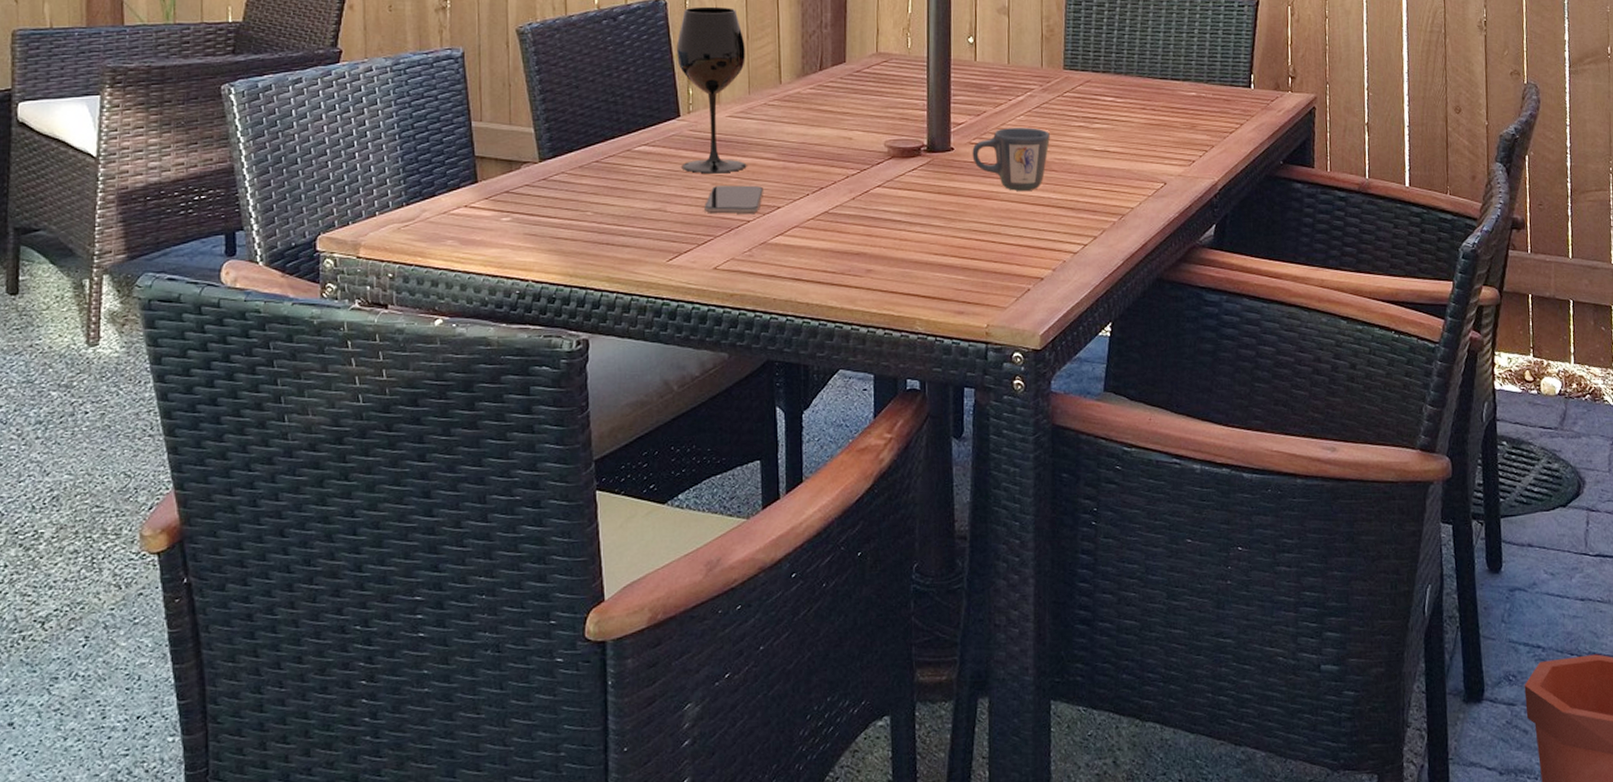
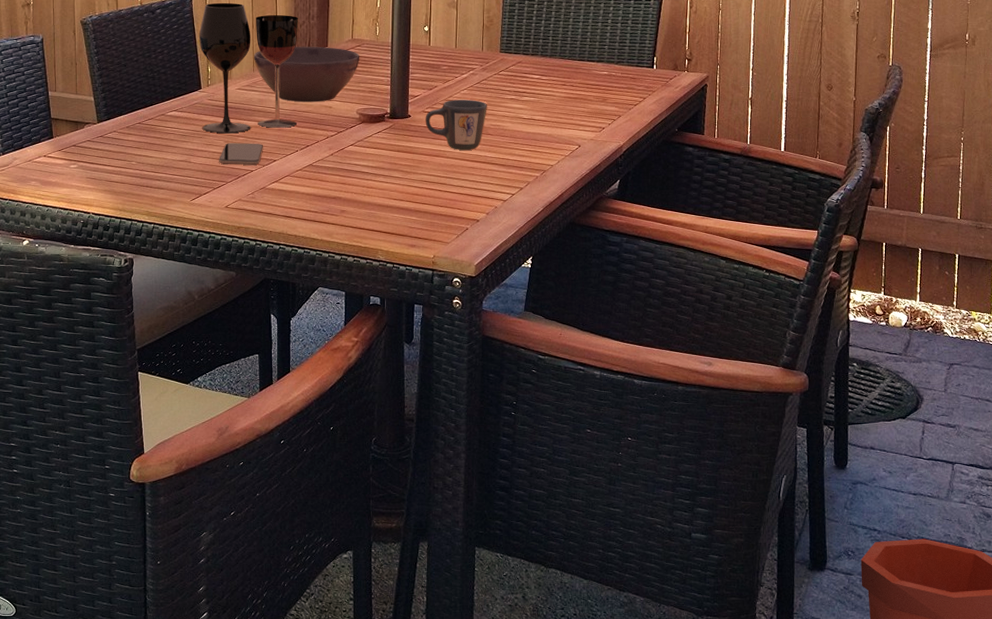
wineglass: none [750,23,808,166] -> present [255,15,299,128]
bowl: none [750,62,888,133] -> present [254,46,360,102]

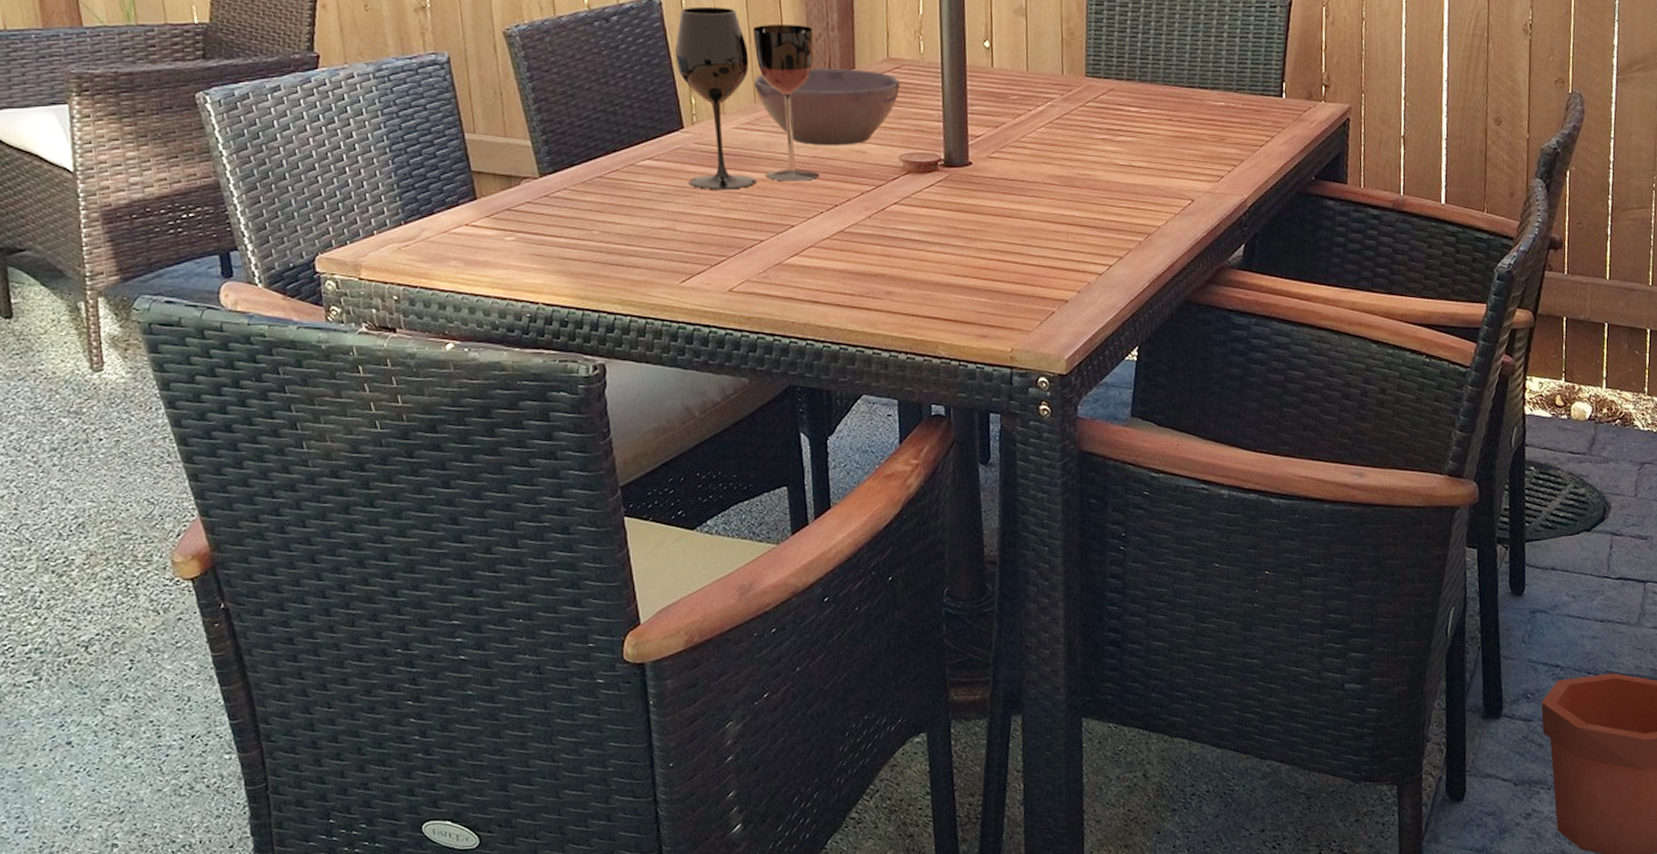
smartphone: present [219,143,264,165] -> none [715,202,777,233]
mug: present [425,100,487,150] -> none [991,140,1072,208]

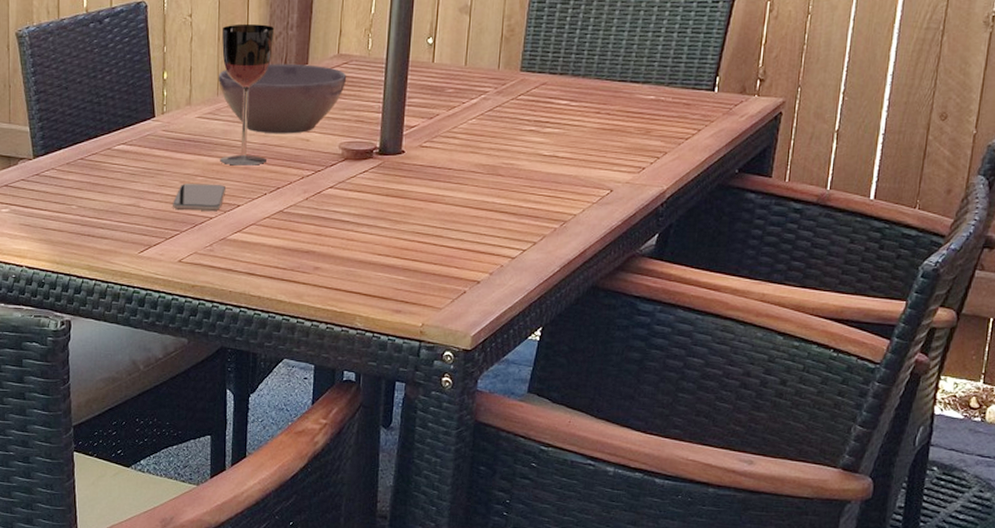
wineglass: present [675,6,757,190] -> none [154,8,216,172]
smartphone: none [715,202,777,233] -> present [173,184,227,211]

